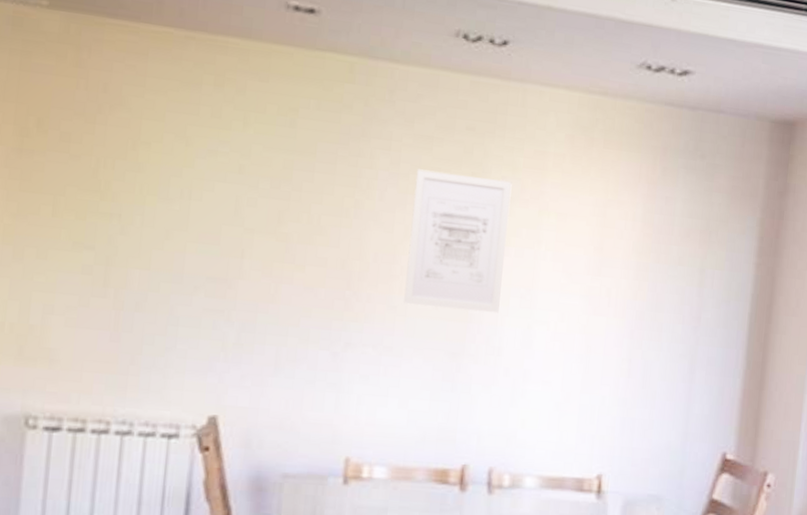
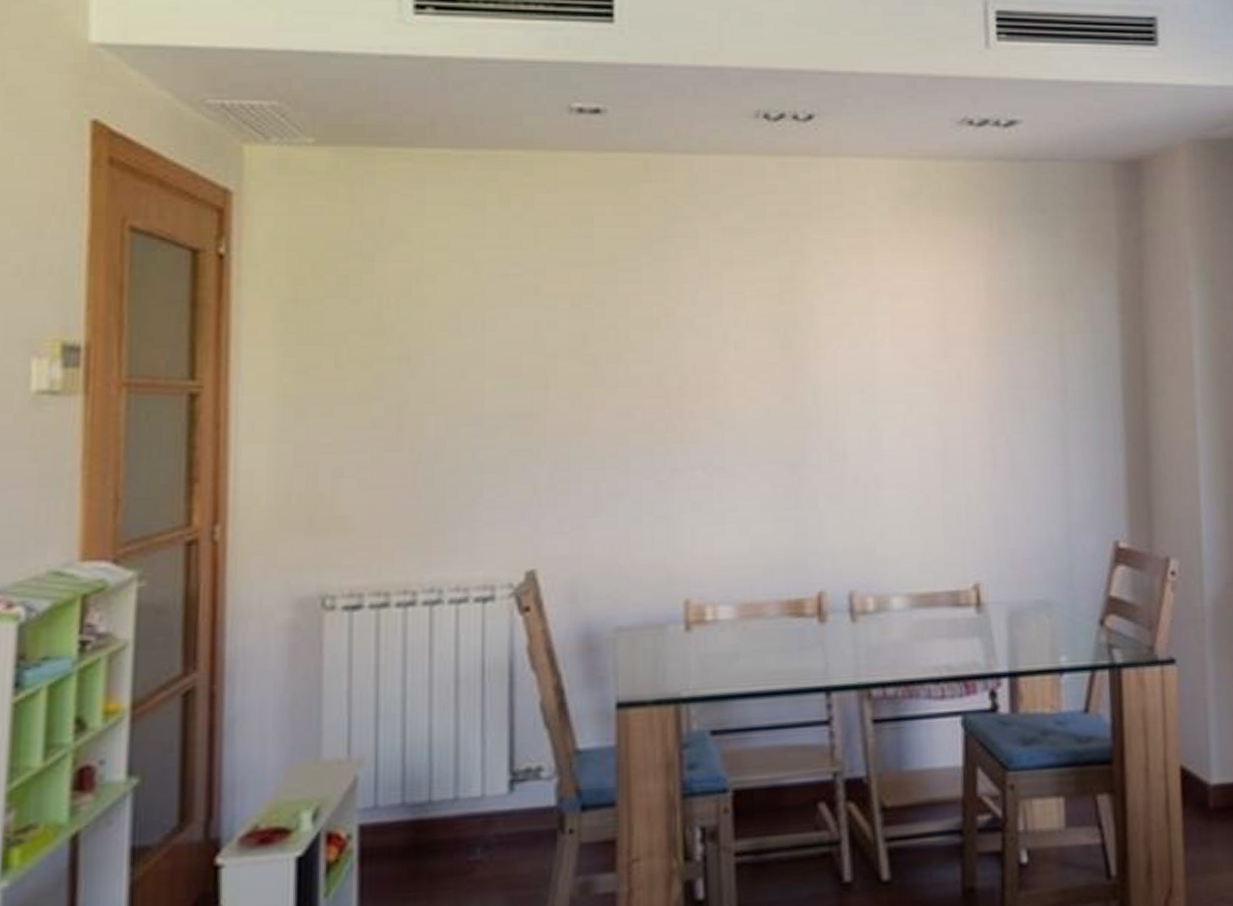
wall art: present [403,169,512,314] -> none [729,264,839,417]

